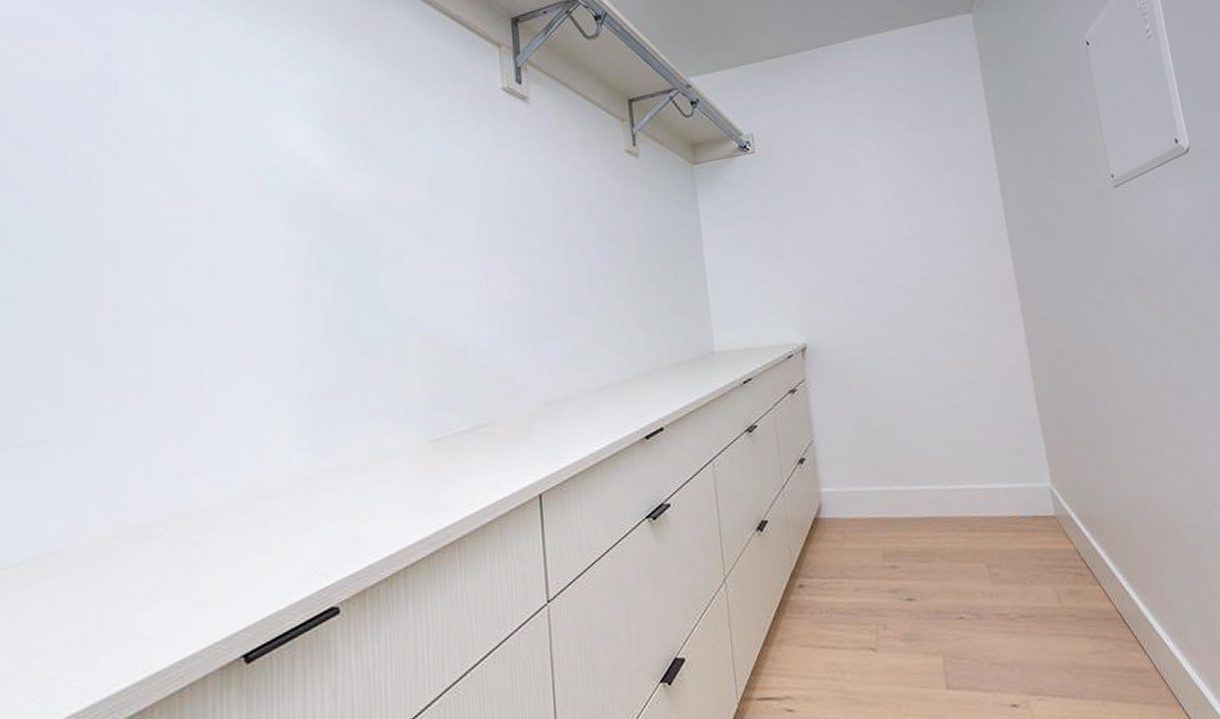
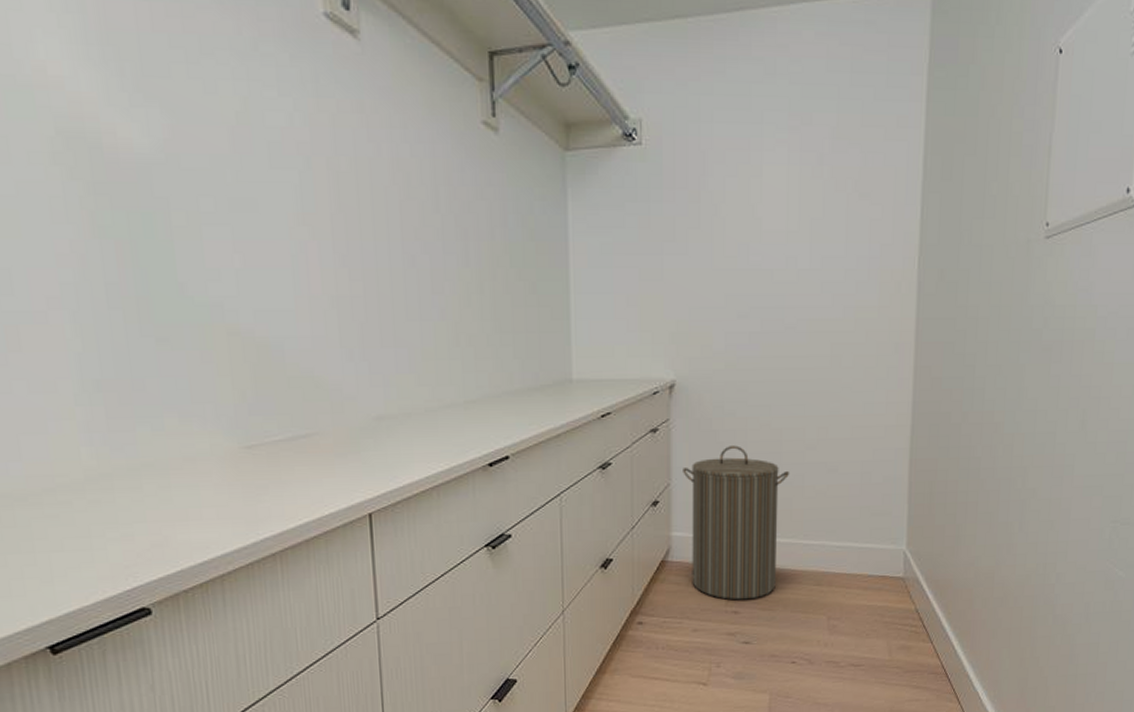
laundry hamper: none [823,398,929,554] -> present [683,445,790,600]

